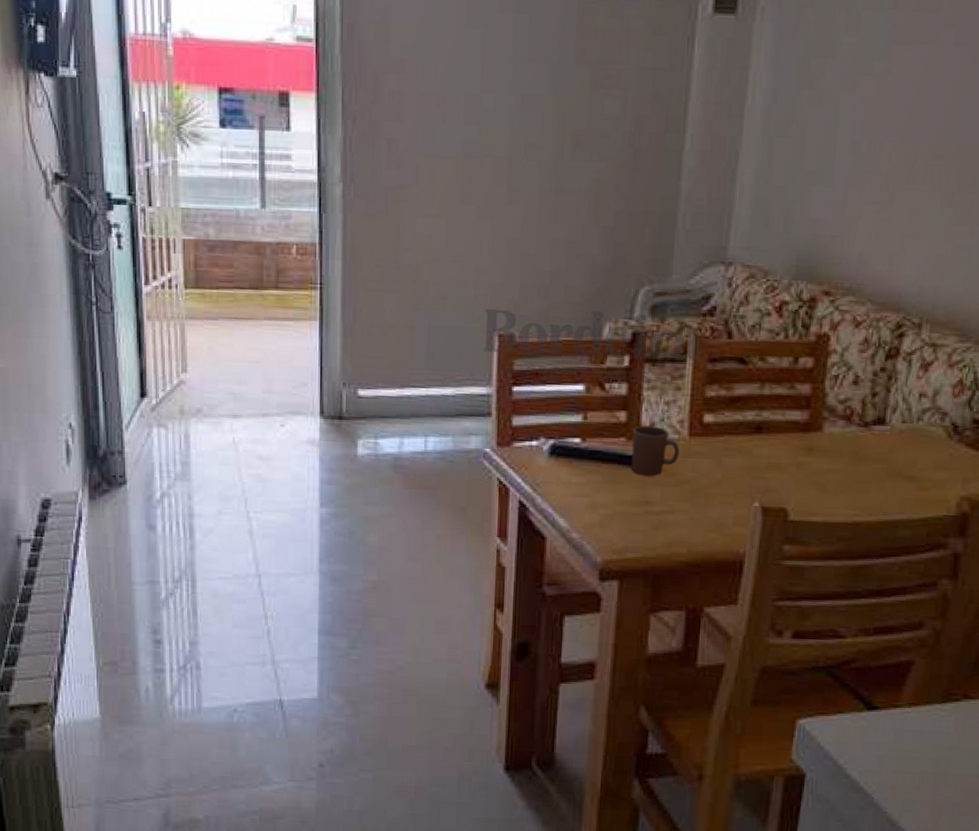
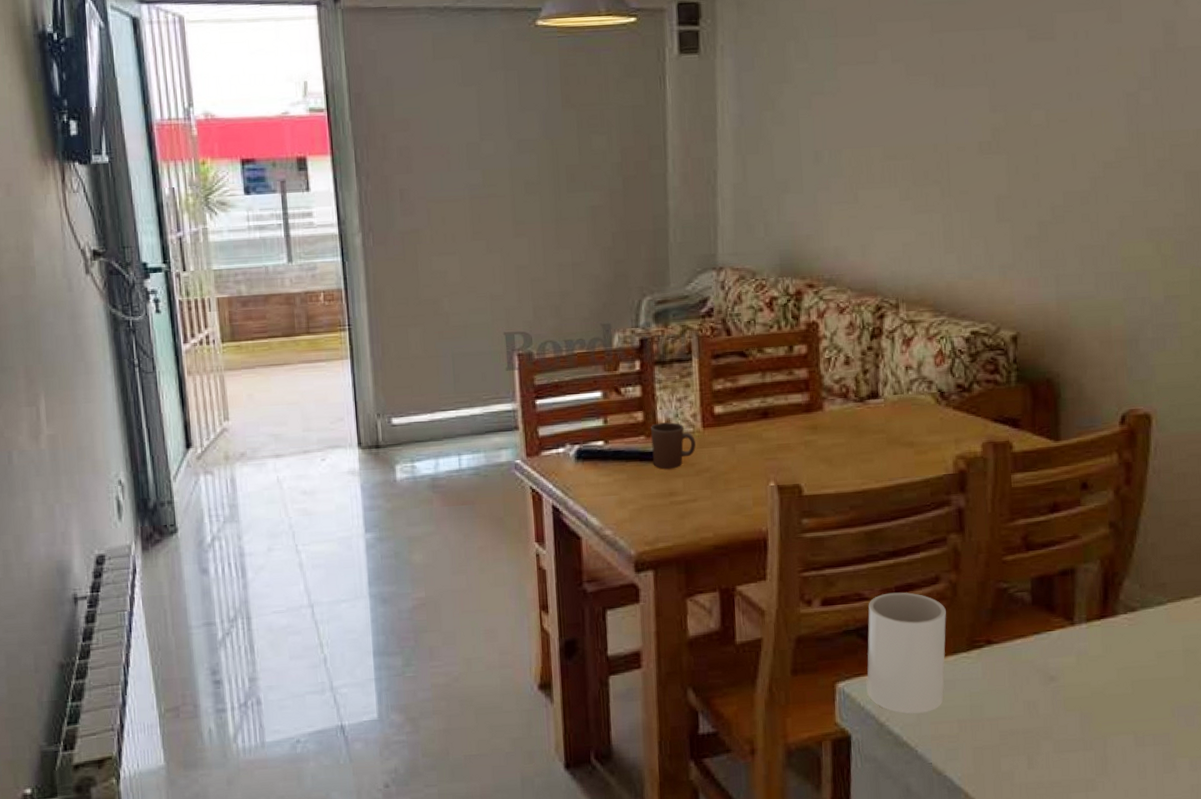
cup: none [828,633,925,761] -> present [866,592,947,714]

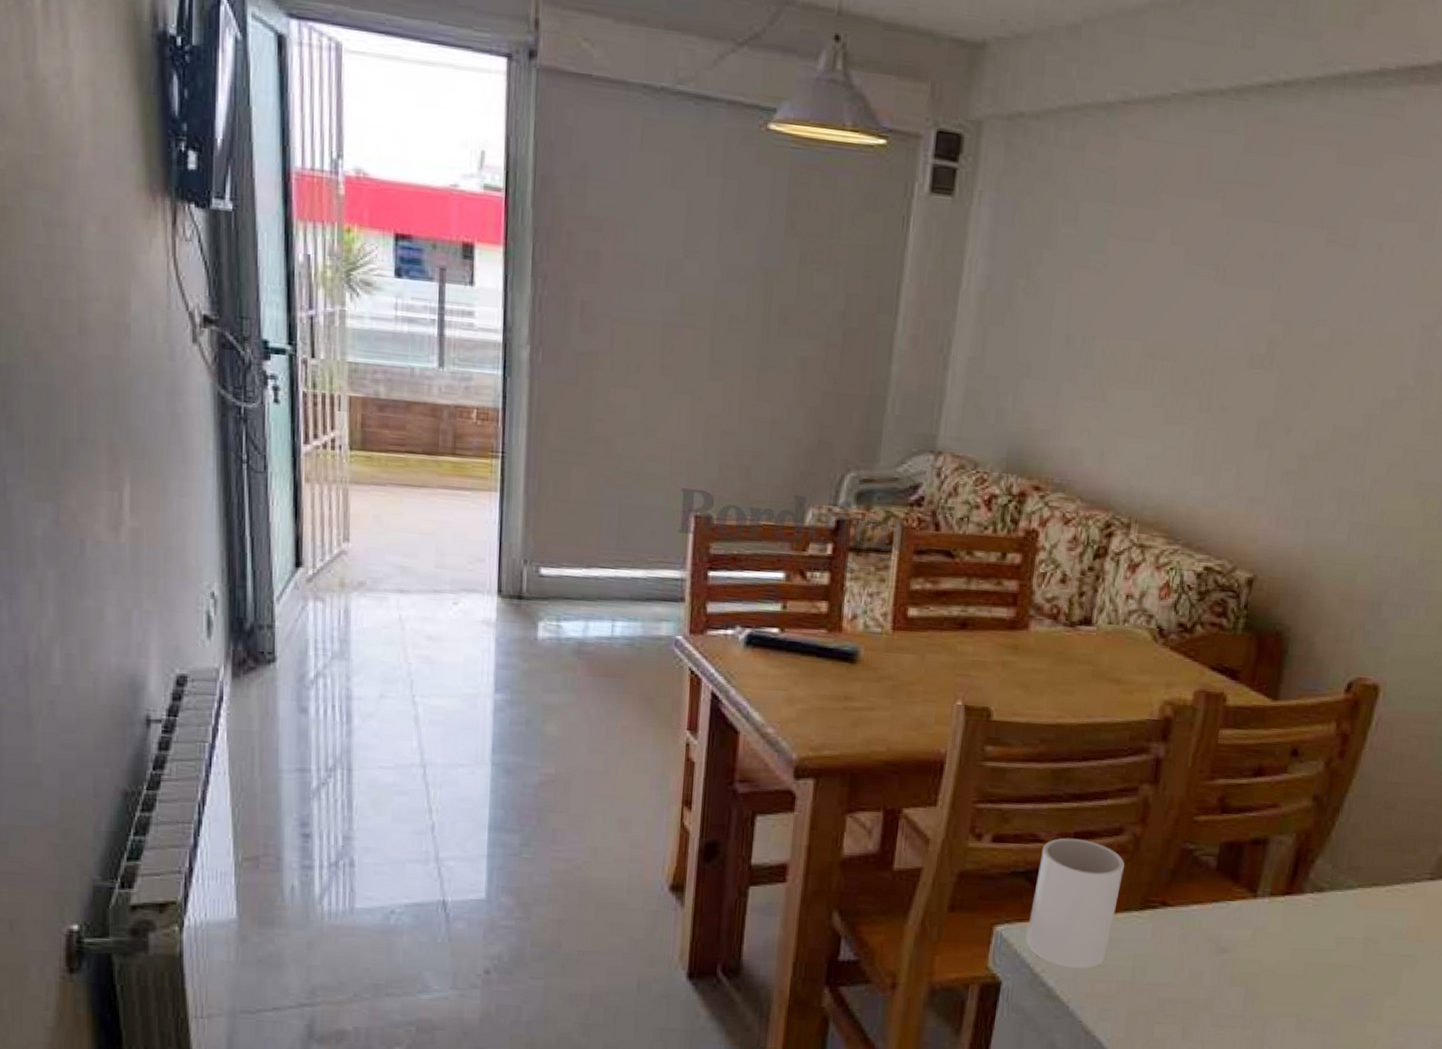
mug: present [651,422,696,469] -> none [831,617,882,671]

